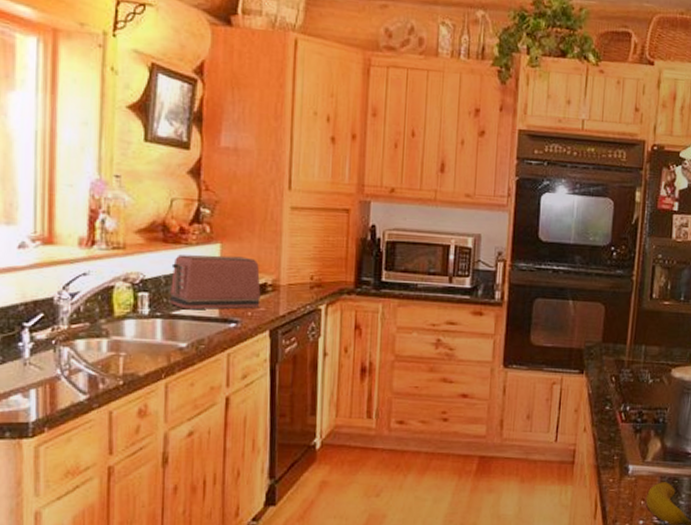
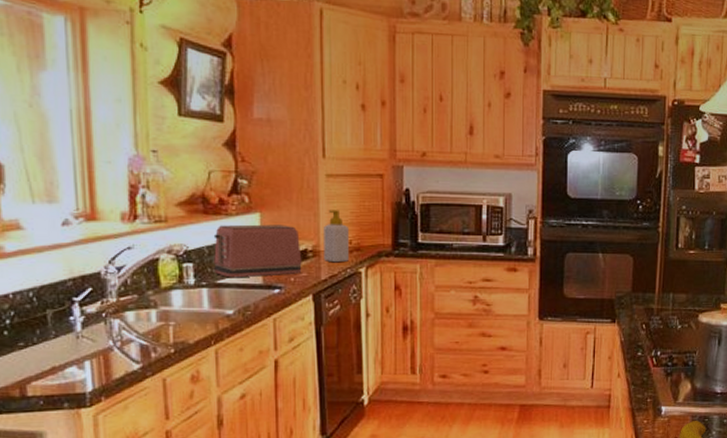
soap bottle: none [283,243,311,299] -> present [324,210,349,263]

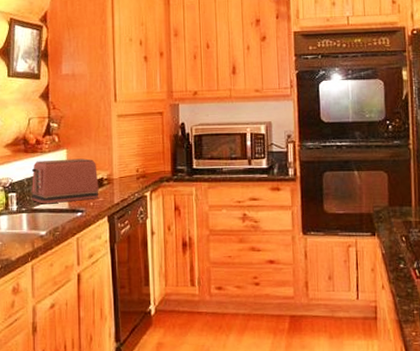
soap bottle: present [324,210,349,263] -> none [116,144,136,189]

